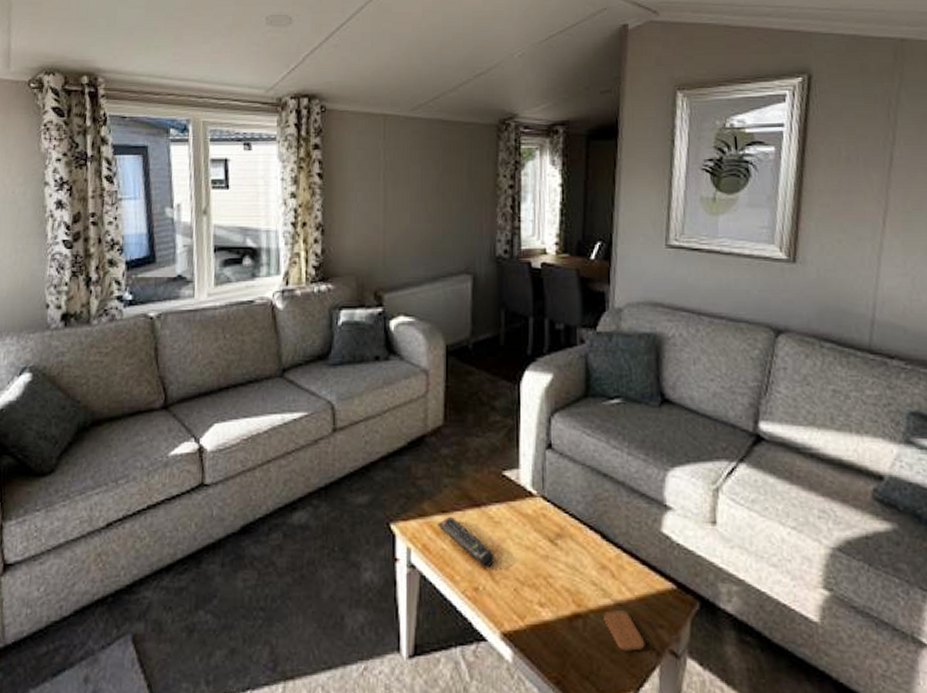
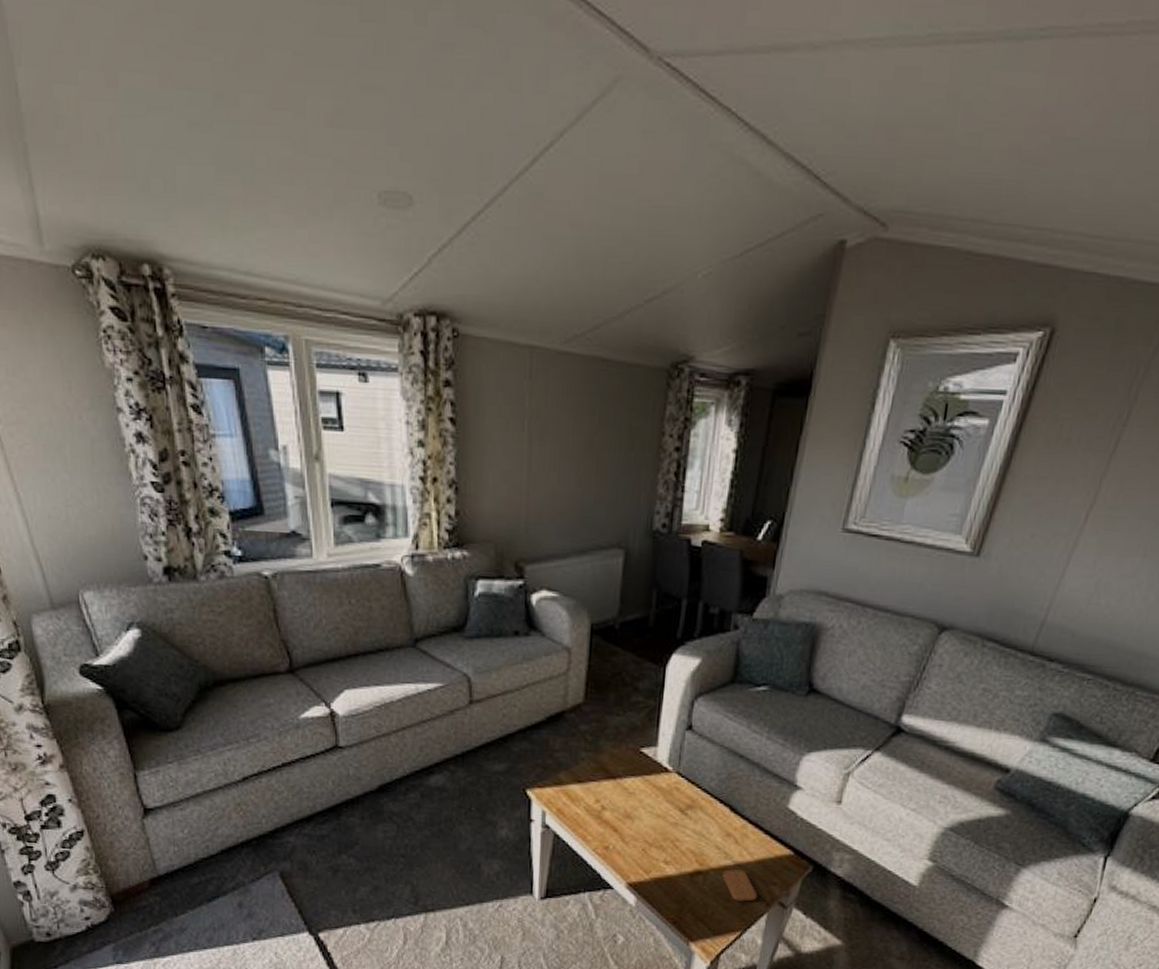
remote control: present [437,516,495,569] -> none [573,785,627,832]

